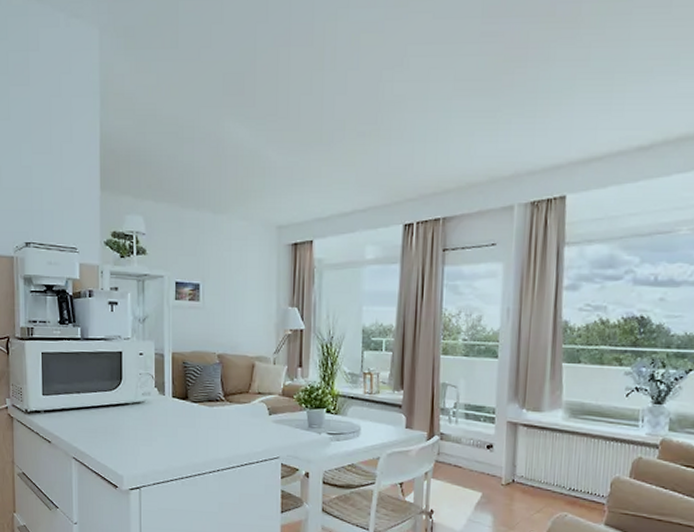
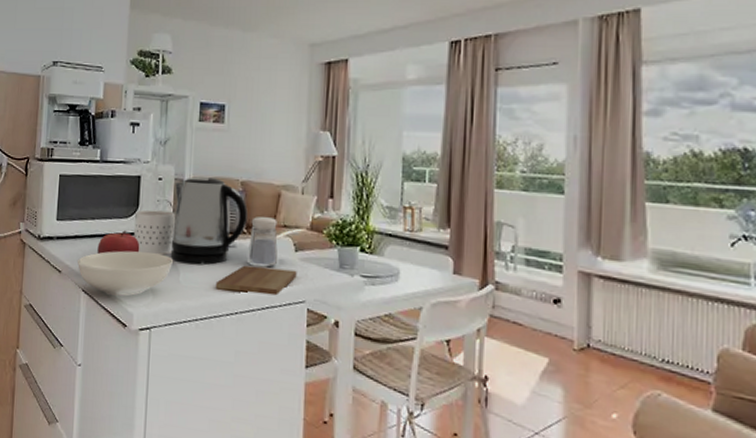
bowl: none [65,420,159,462] -> present [76,250,174,297]
fruit: none [85,402,126,424] -> present [97,230,140,254]
mug: none [118,382,157,423] -> present [133,209,175,256]
kettle: none [155,350,225,429] -> present [170,176,248,264]
cutting board: none [198,429,271,454] -> present [215,265,297,296]
salt shaker: none [225,385,253,430] -> present [246,216,278,267]

